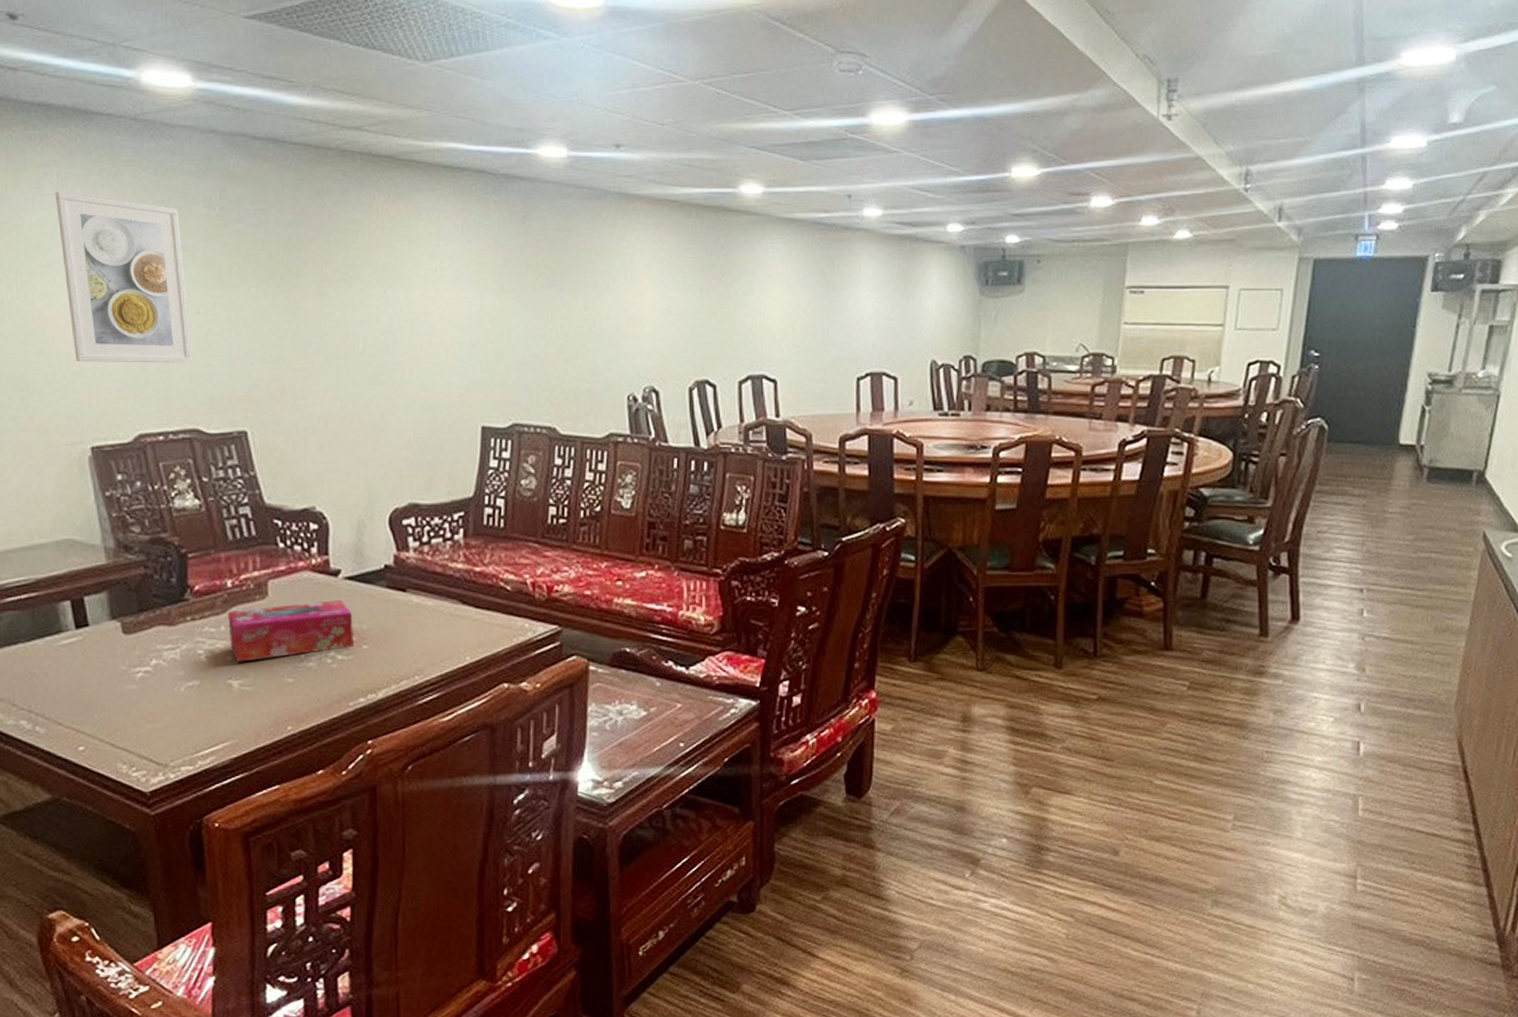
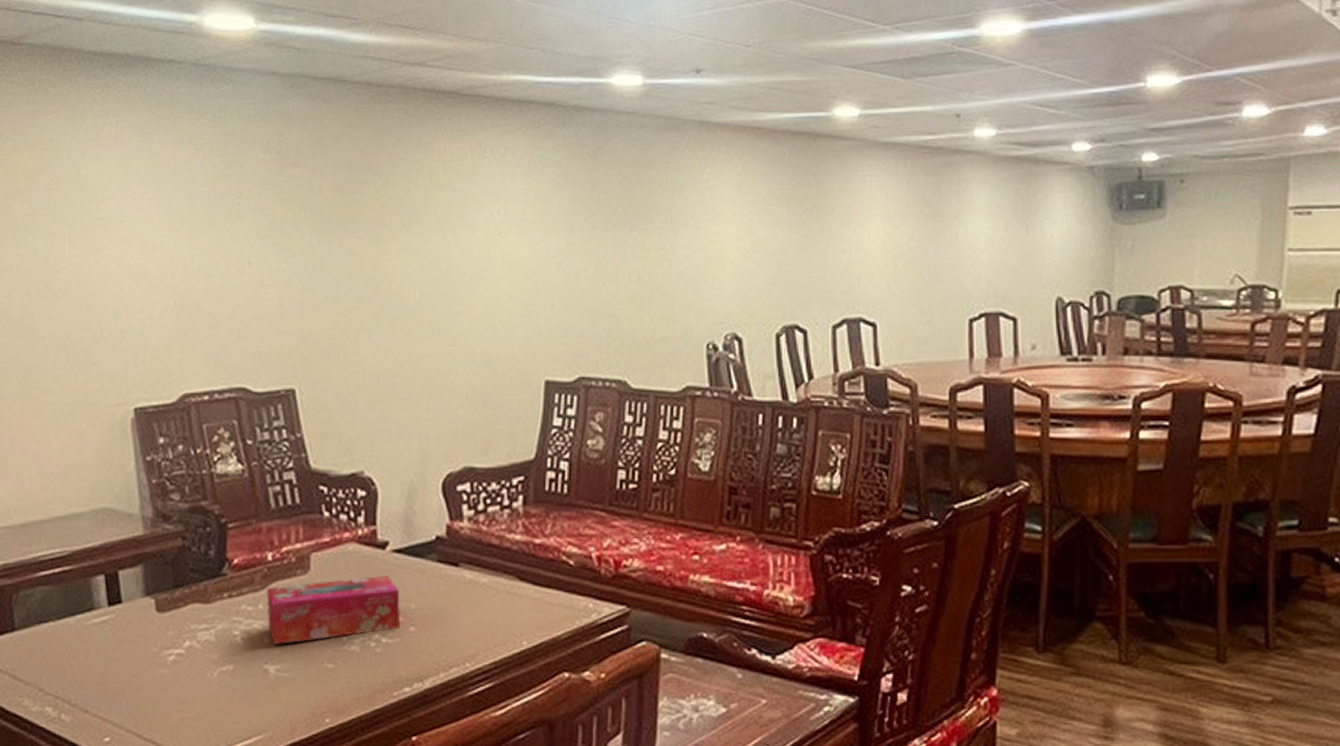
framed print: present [55,191,193,363] -> none [112,141,242,318]

